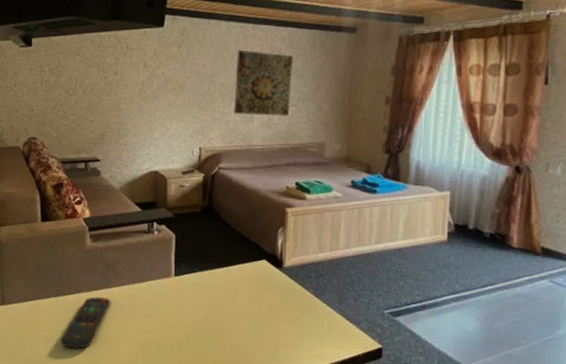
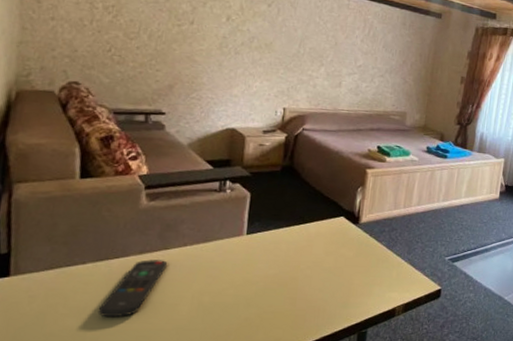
wall art: present [233,49,294,117] -> none [322,17,385,86]

